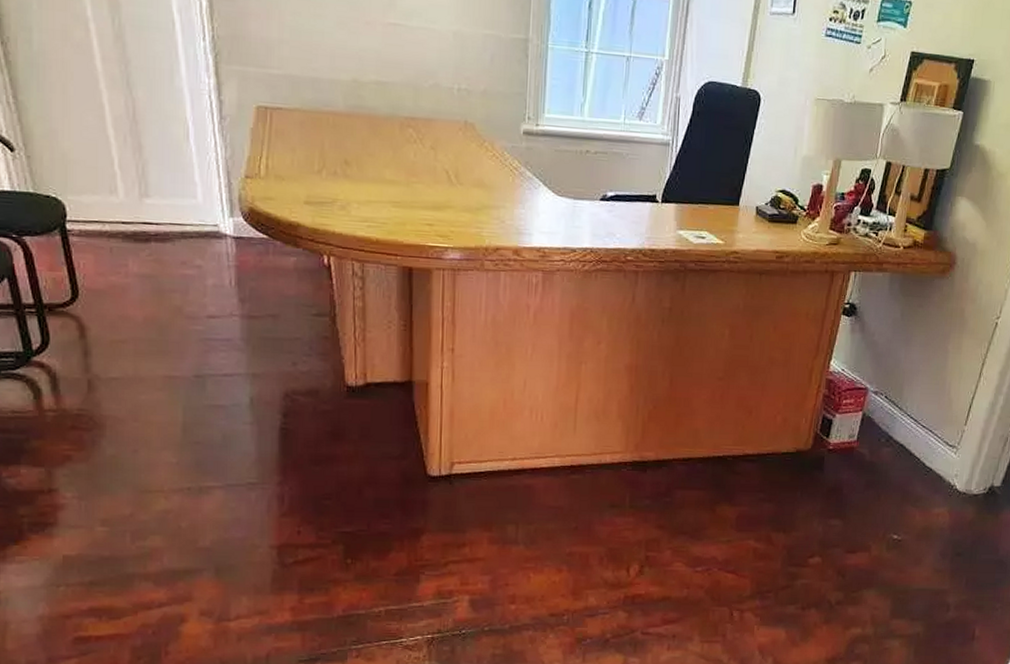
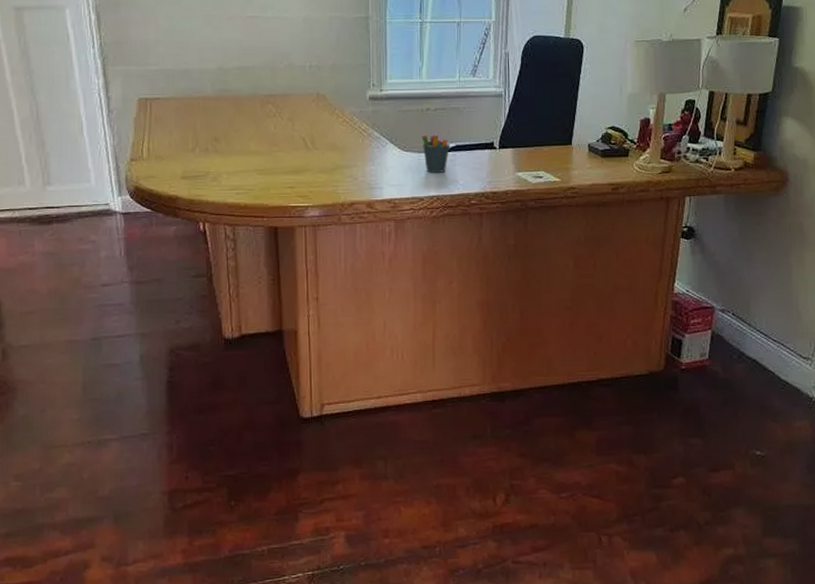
pen holder: none [578,175,612,224] -> present [421,128,451,173]

